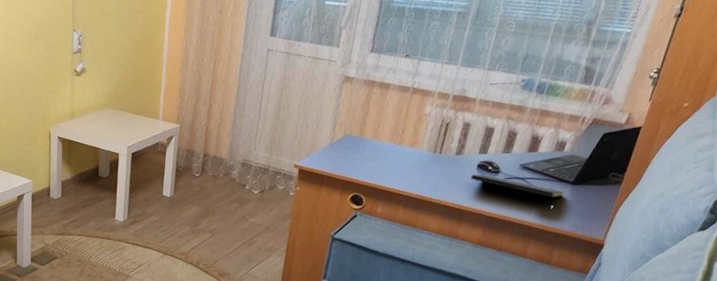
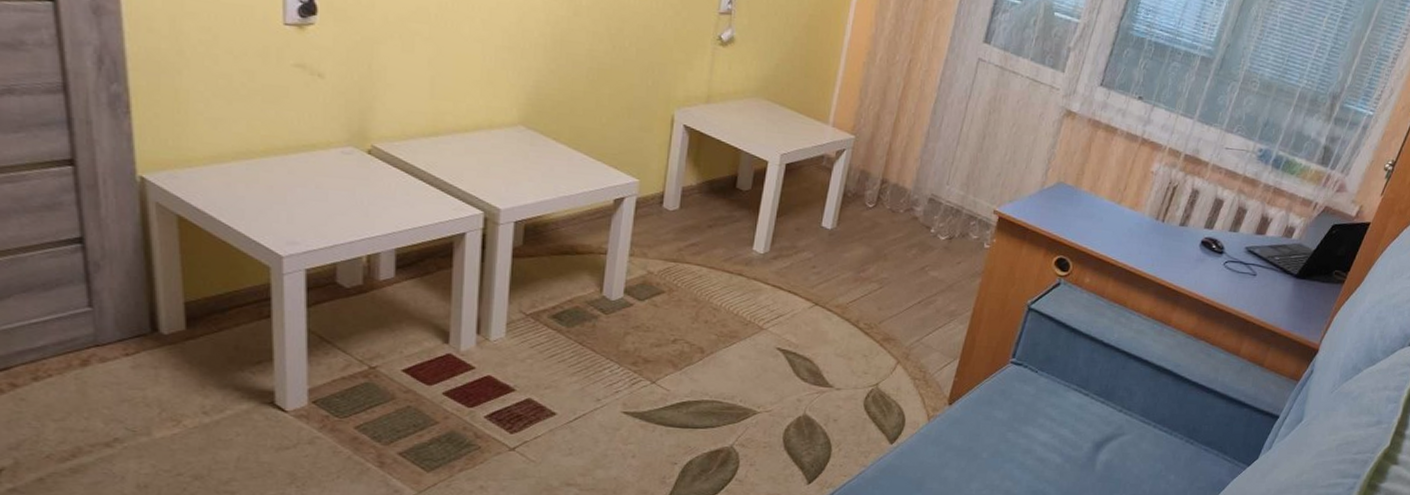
notepad: present [471,174,565,206] -> none [1192,251,1287,299]

